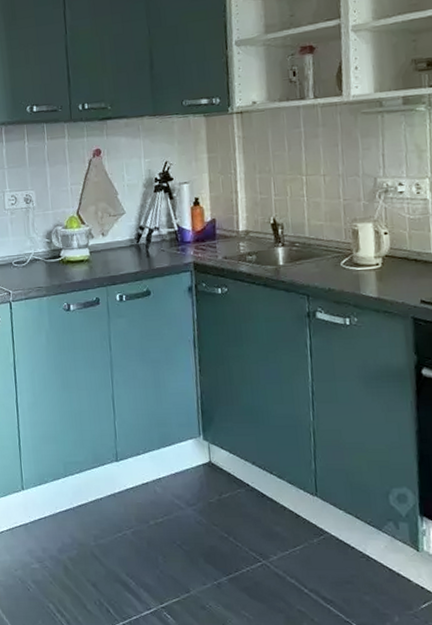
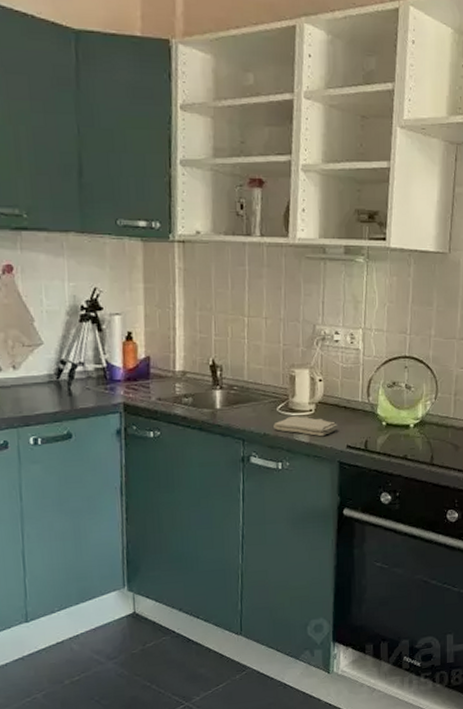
washcloth: none [338,271,408,292] -> present [273,416,337,437]

